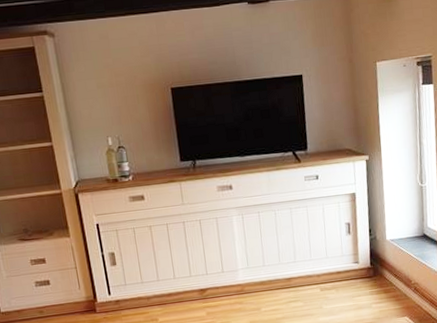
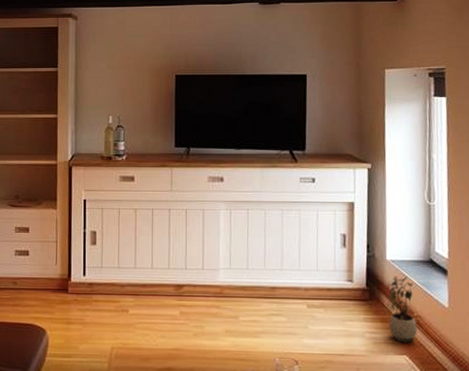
potted plant: none [388,251,415,307] -> present [387,276,417,343]

